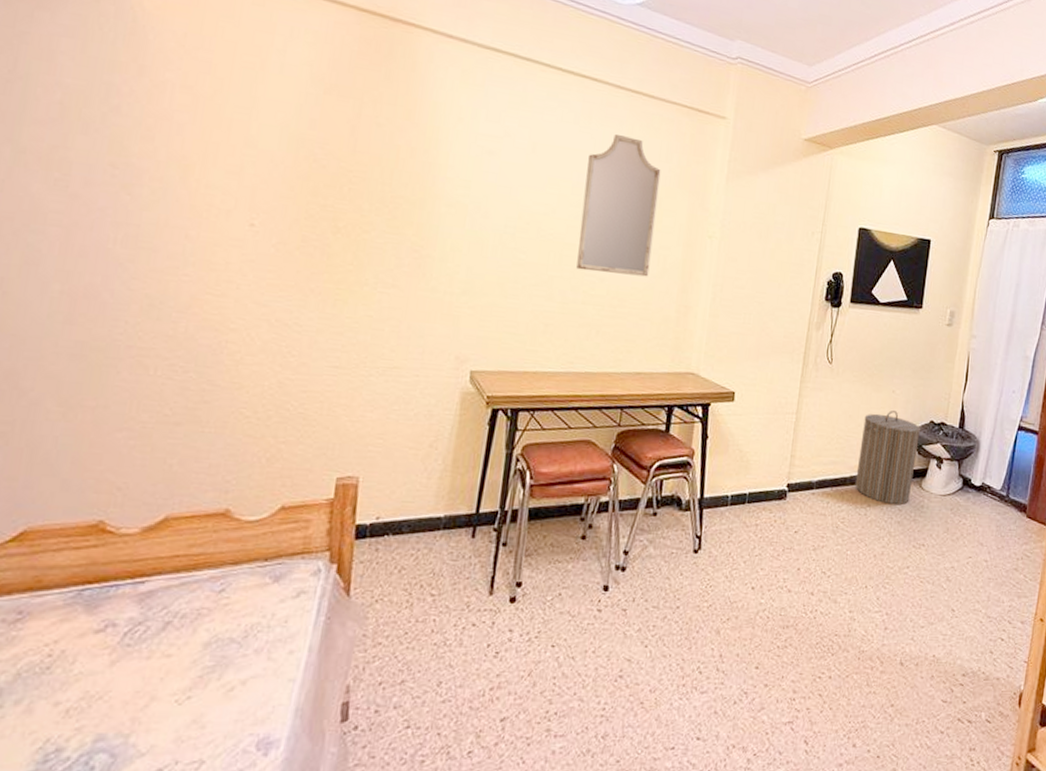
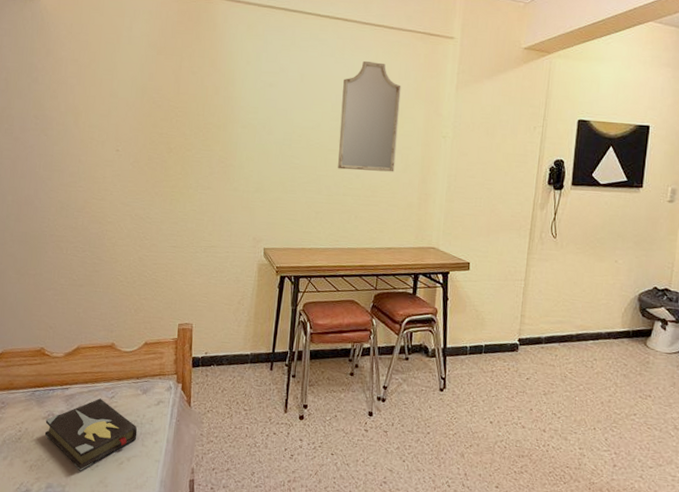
hardback book: none [96,594,262,709] -> present [44,398,138,471]
laundry hamper: present [855,410,920,505] -> none [581,278,644,360]

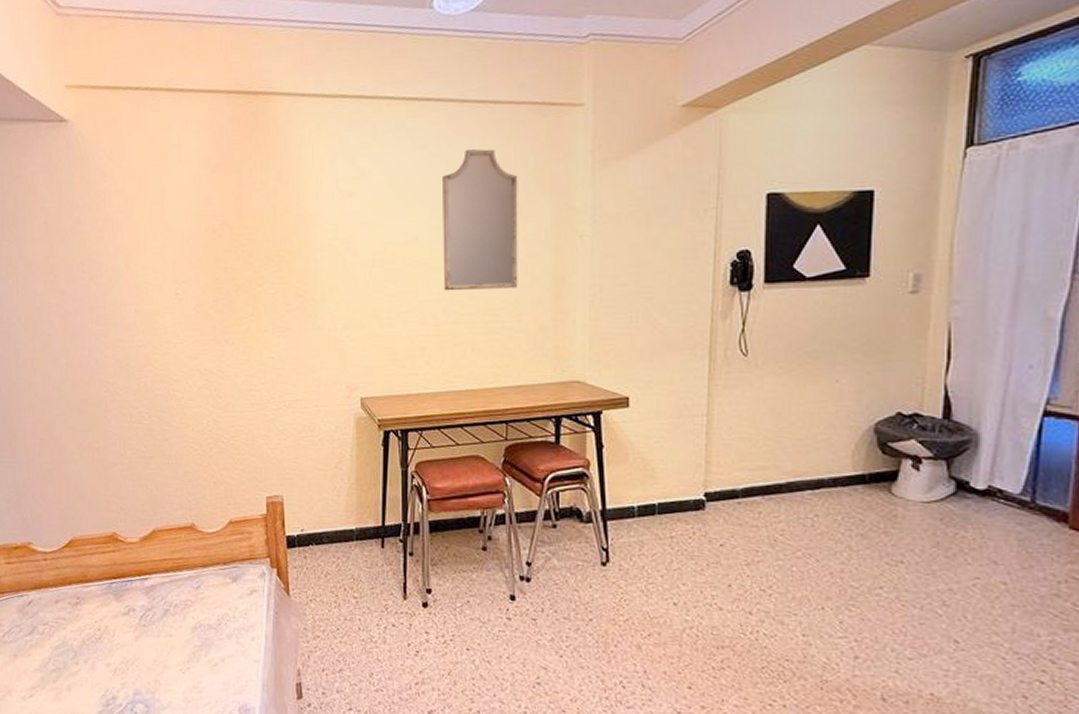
hardback book: present [44,398,138,471] -> none [126,589,230,675]

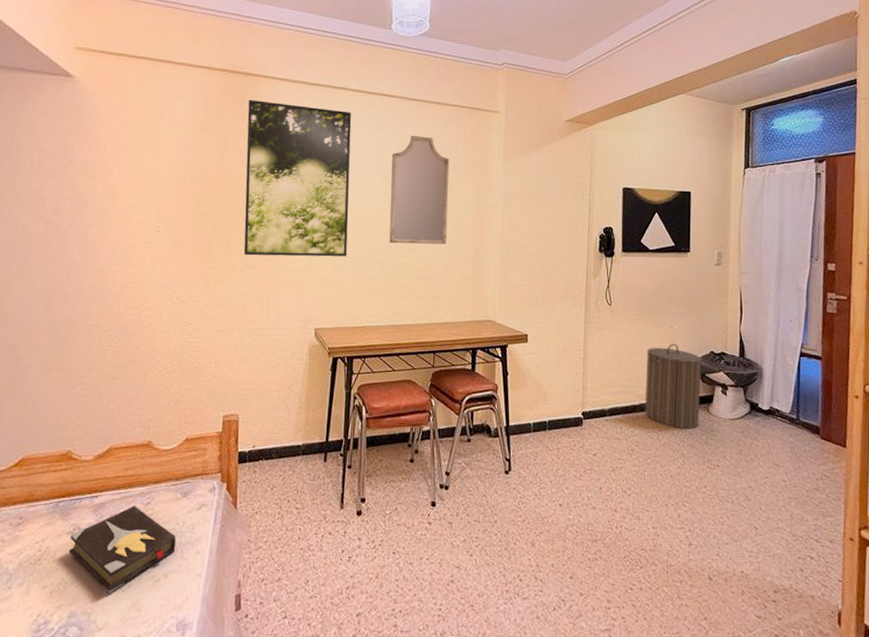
hardback book: none [126,589,230,675] -> present [68,506,177,594]
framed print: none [262,125,394,316] -> present [243,99,352,257]
laundry hamper: none [794,404,882,515] -> present [645,344,702,429]

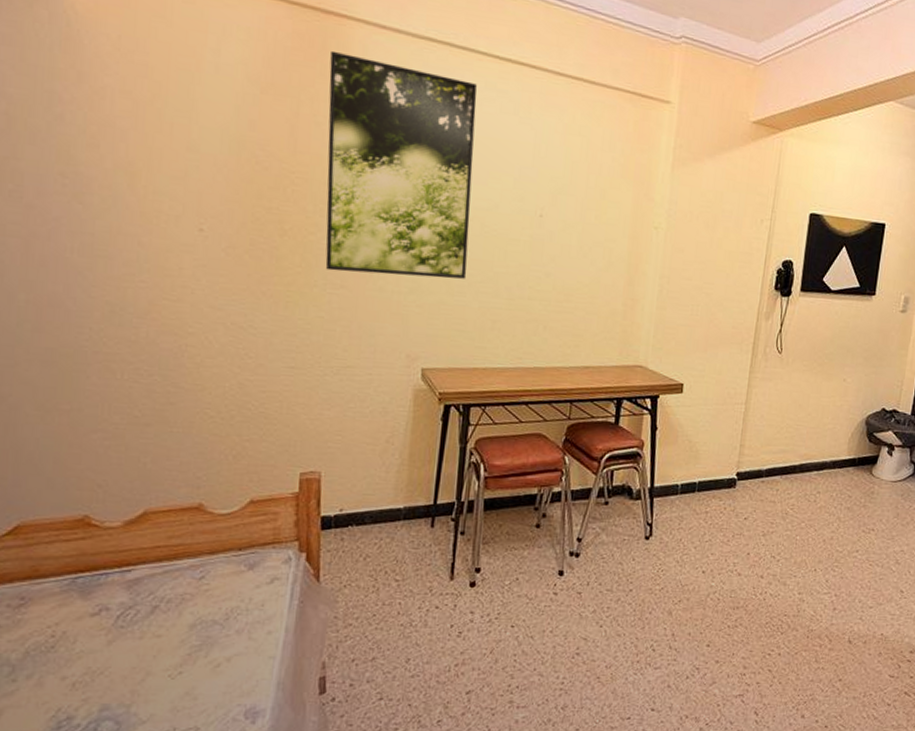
hardback book: present [68,506,177,594] -> none [94,581,242,682]
home mirror: present [389,136,450,245] -> none [521,124,604,271]
laundry hamper: present [645,344,702,429] -> none [804,399,872,492]

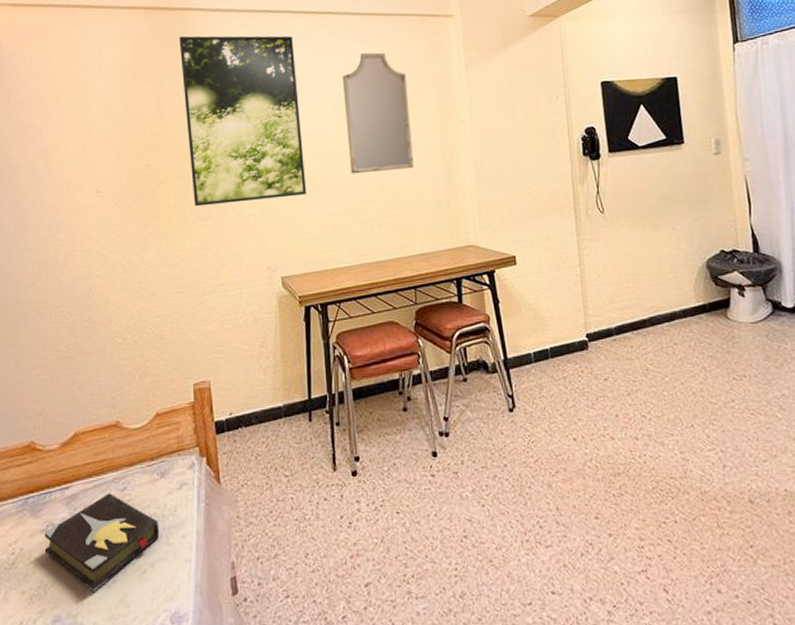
hardback book: none [94,581,242,682] -> present [44,493,160,592]
home mirror: none [521,124,604,271] -> present [343,52,414,174]

